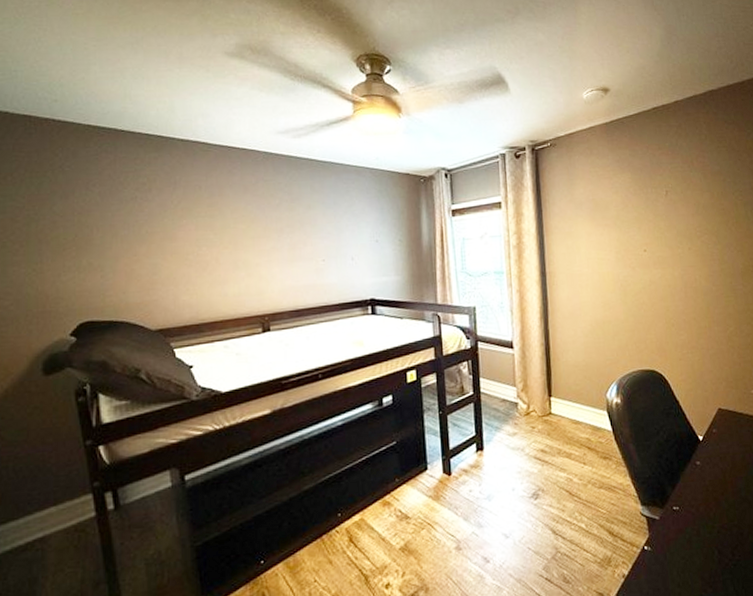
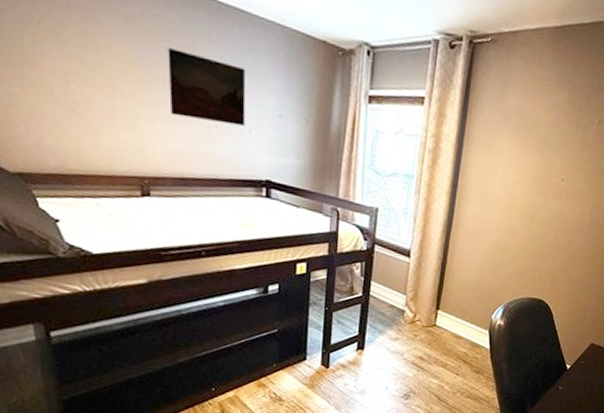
wall art: none [279,203,347,258] -> present [168,46,246,126]

